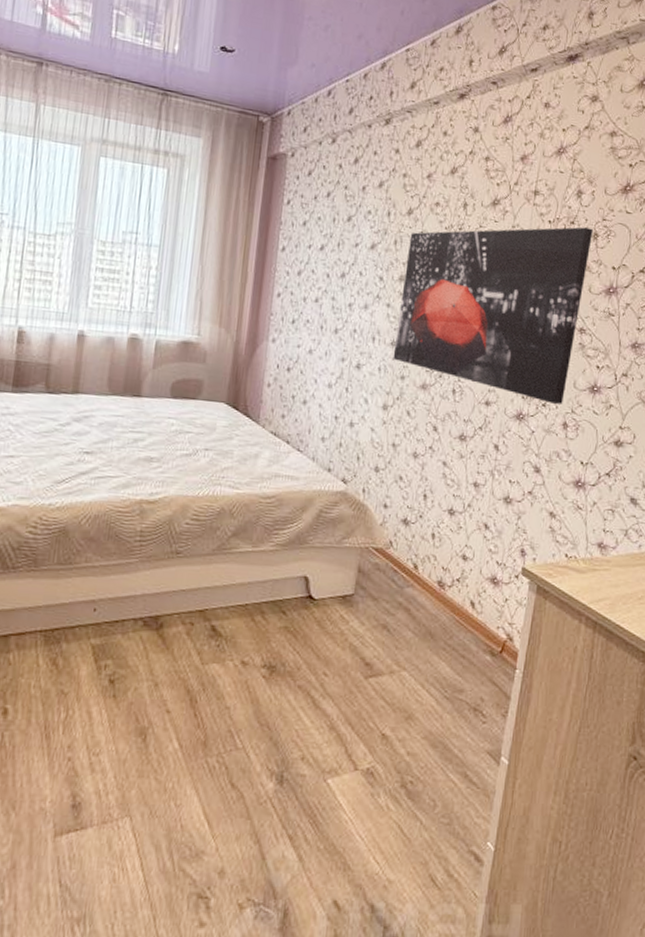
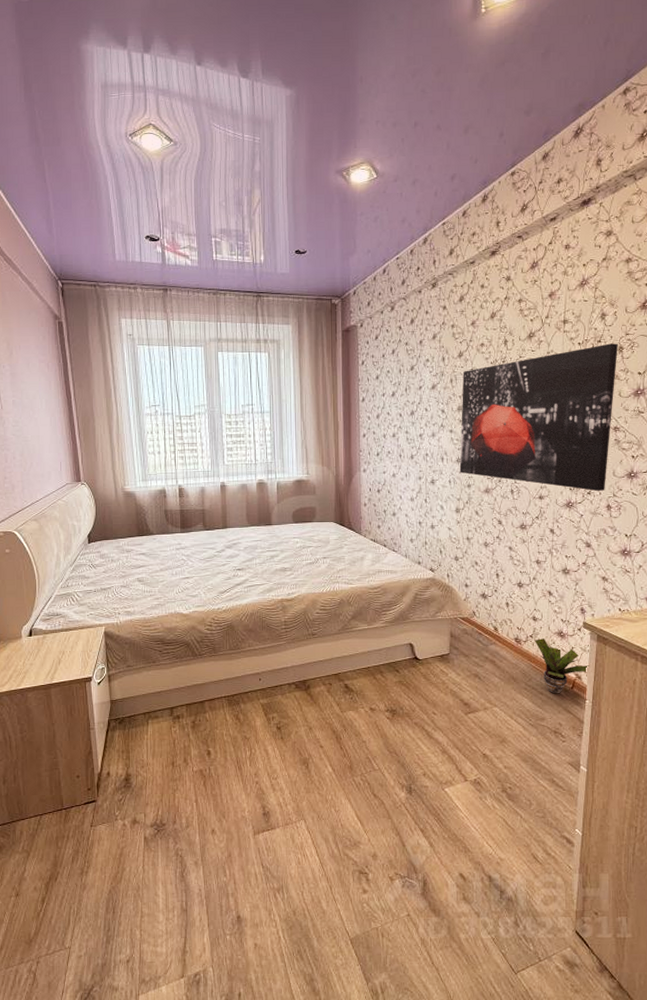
potted plant: none [462,584,524,659] -> present [535,638,589,694]

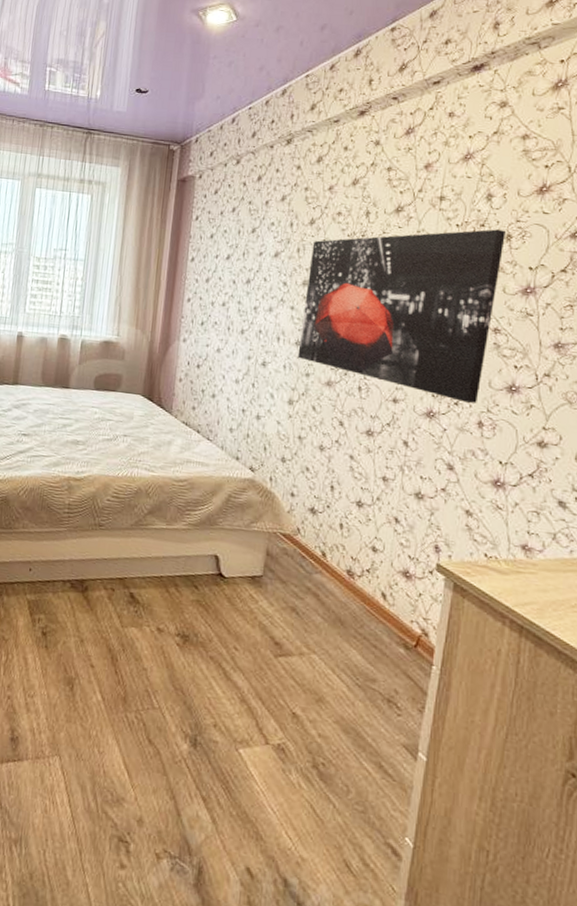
potted plant: present [535,638,589,694] -> none [372,575,440,652]

